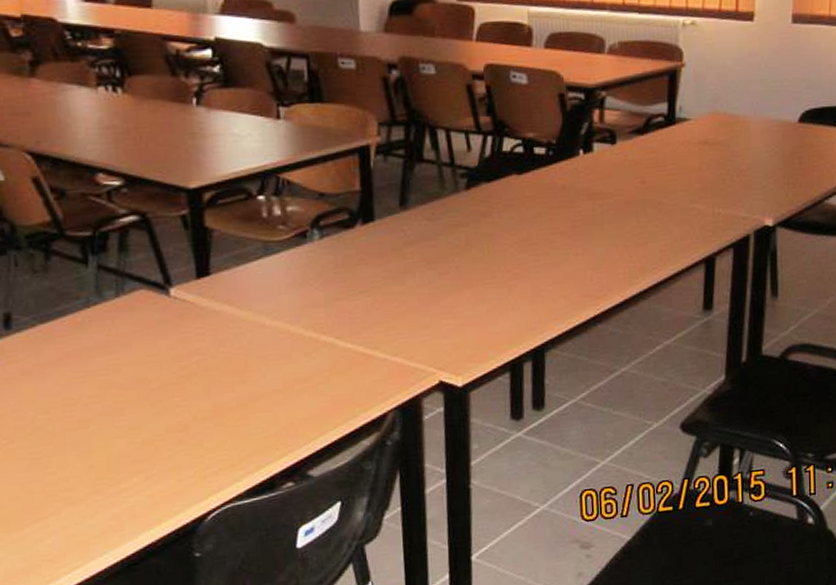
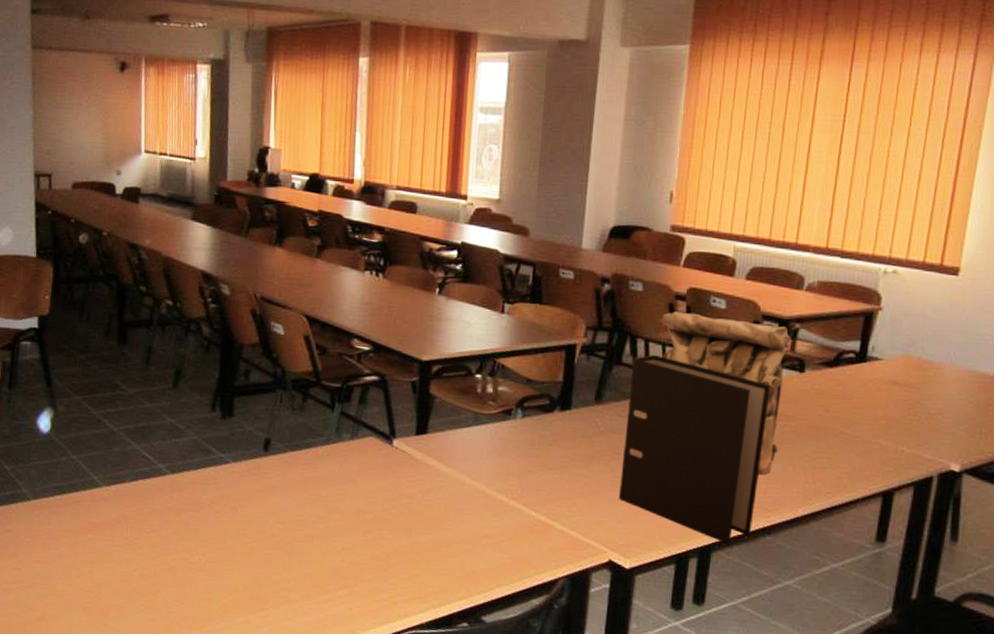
binder: none [435,146,585,342] -> present [619,355,771,545]
backpack: none [458,92,600,261] -> present [659,312,791,475]

